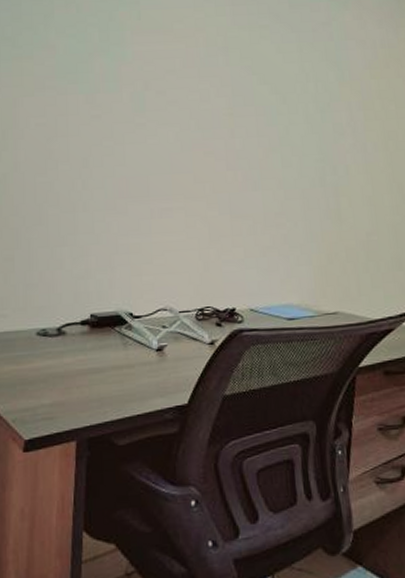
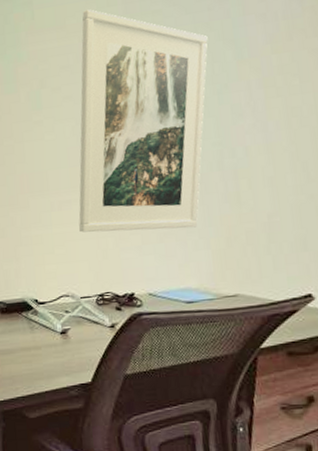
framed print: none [180,16,312,243] -> present [79,9,208,233]

